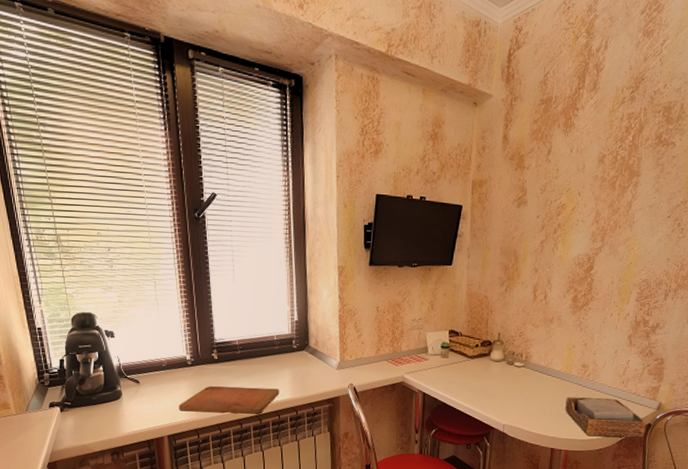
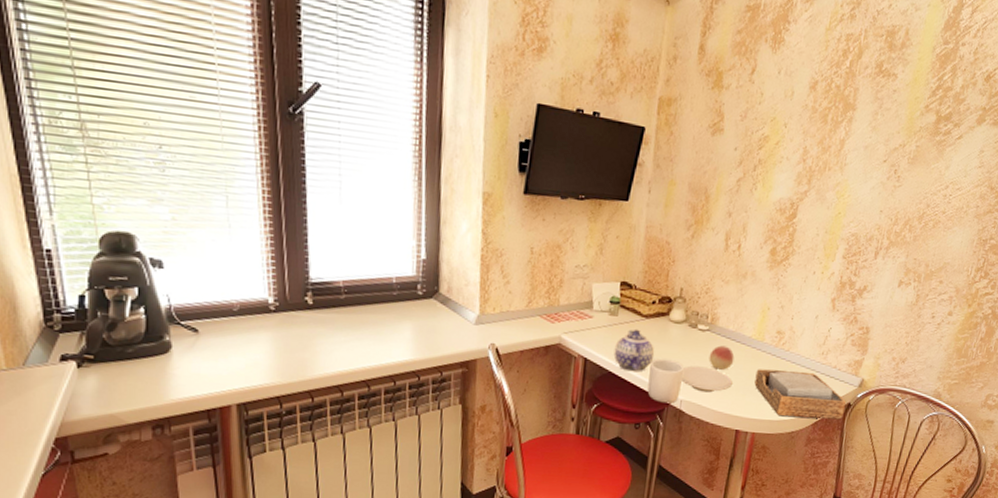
cutting board: present [178,386,279,414] -> none [253,340,397,379]
teapot: none [446,367,480,403] -> present [613,329,655,372]
mug: none [475,391,505,427] -> present [647,358,685,403]
saucer: none [502,396,546,418] -> present [680,365,733,393]
fruit: none [525,378,547,399] -> present [708,345,735,370]

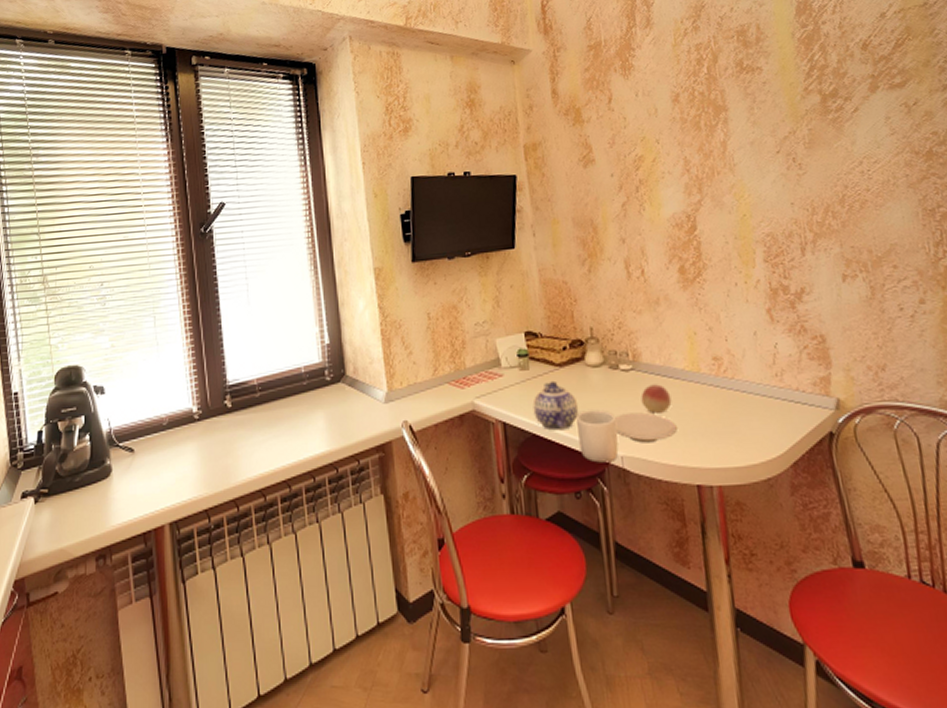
napkin holder: present [754,369,846,420] -> none [701,400,829,461]

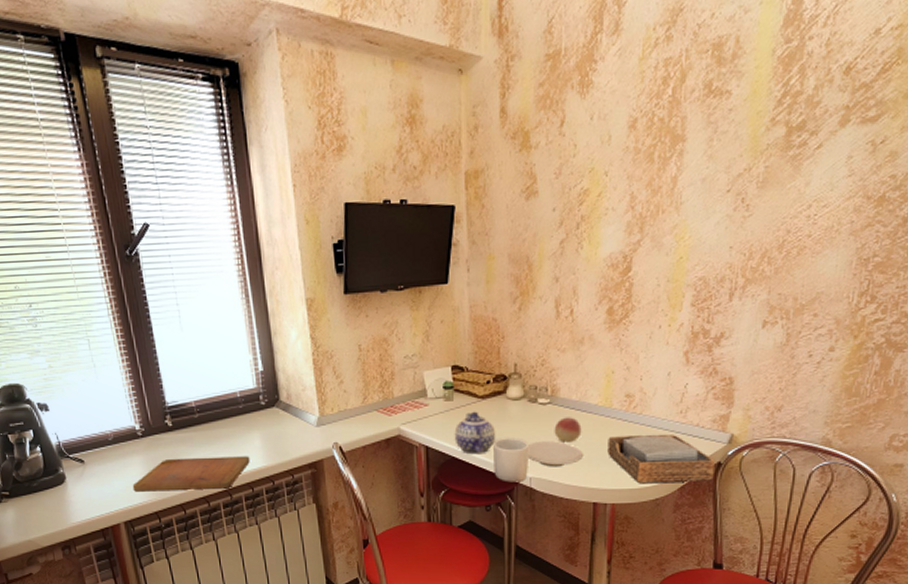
cutting board: none [183,439,312,486] -> present [132,456,250,492]
napkin holder: none [701,400,829,461] -> present [608,434,715,484]

